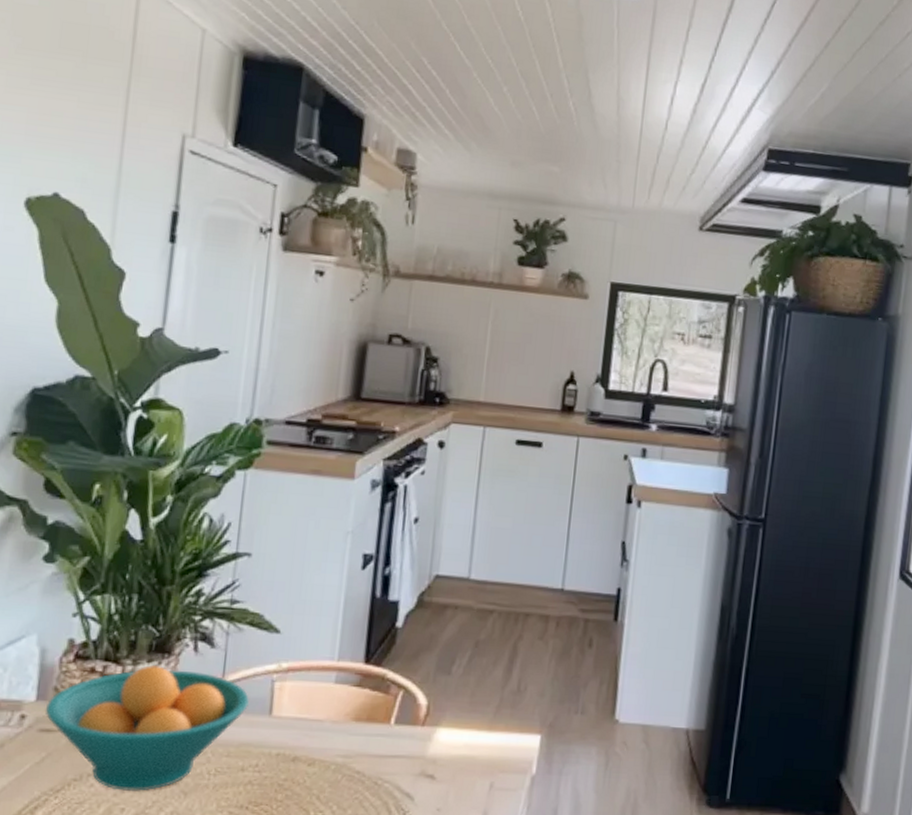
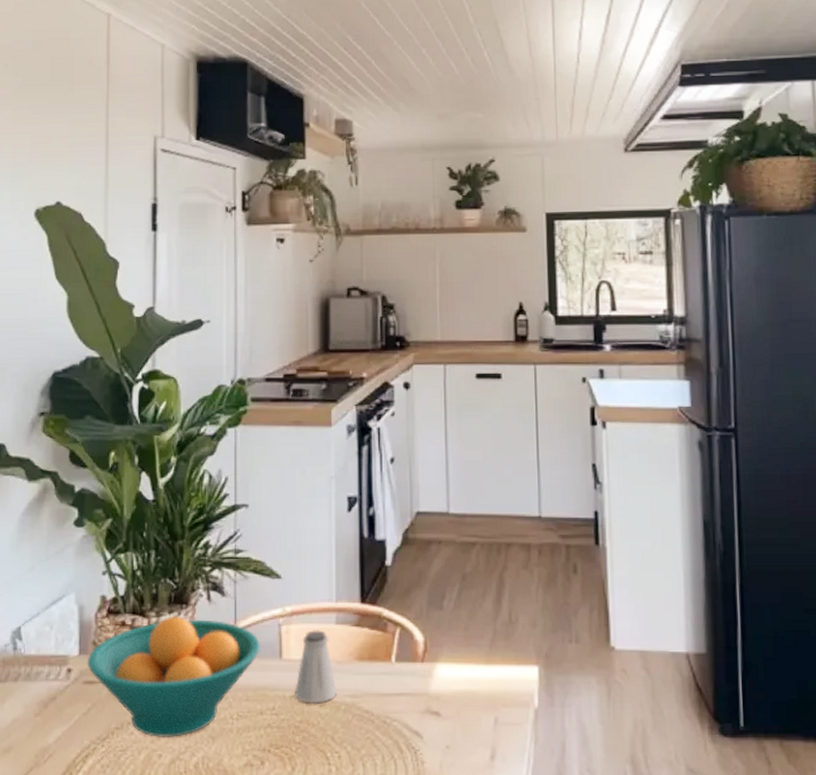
saltshaker: none [282,688,329,763] -> present [295,630,337,704]

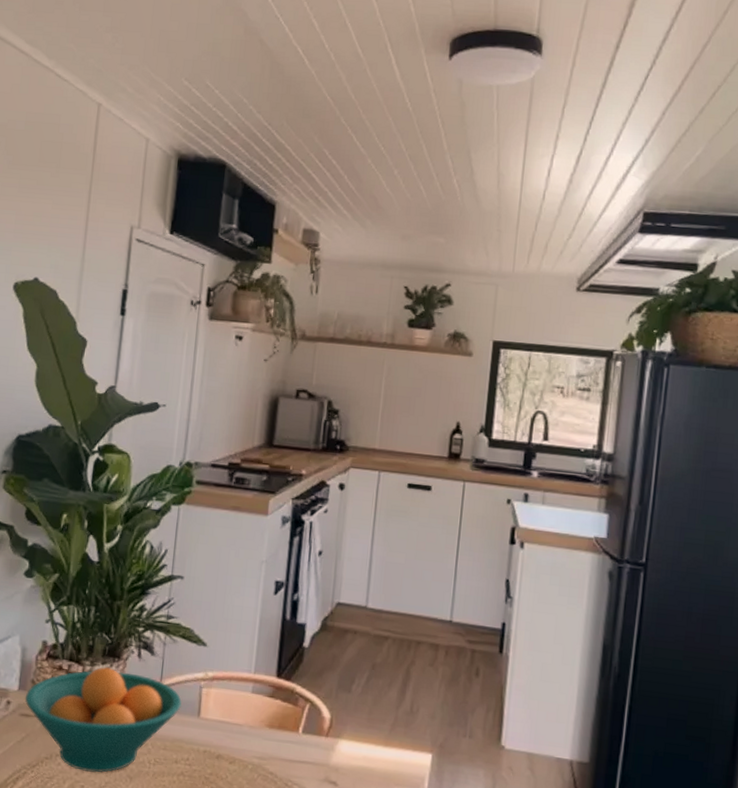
saltshaker: present [295,630,337,704] -> none [208,695,246,761]

